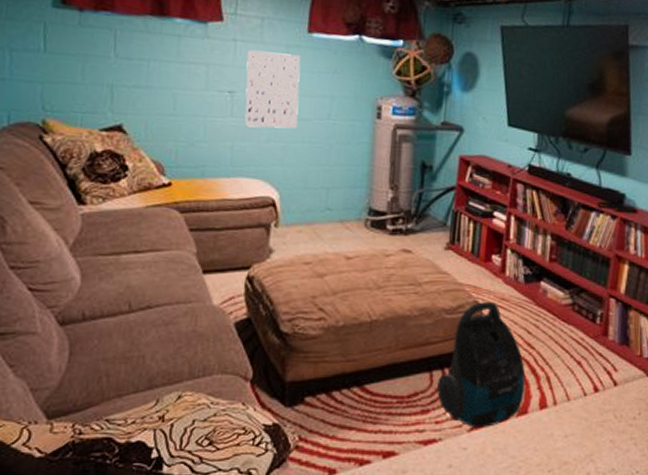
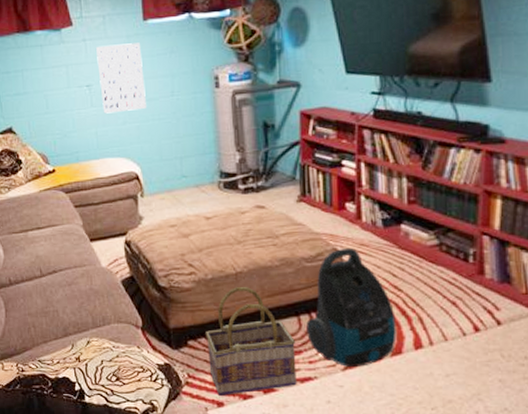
basket: none [325,336,425,462] -> present [205,286,297,396]

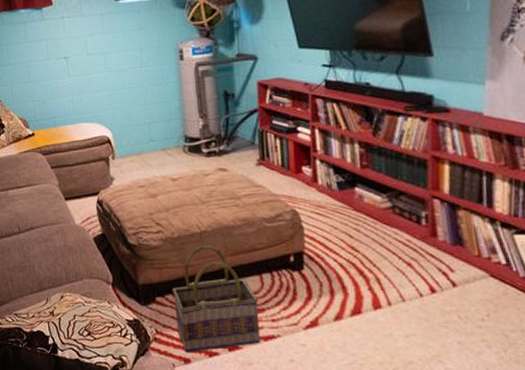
wall art: present [96,43,146,114] -> none [73,20,118,83]
vacuum cleaner: present [306,247,397,368] -> none [268,209,356,327]

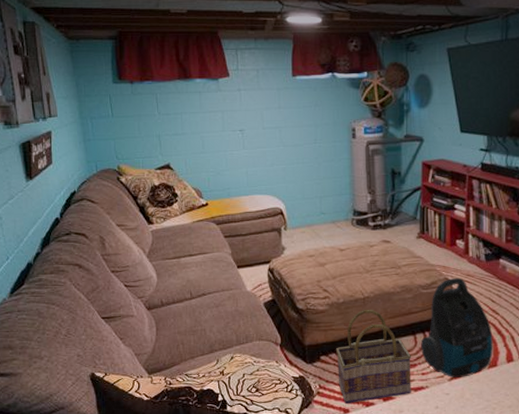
vacuum cleaner: none [268,209,356,327] -> present [421,277,493,378]

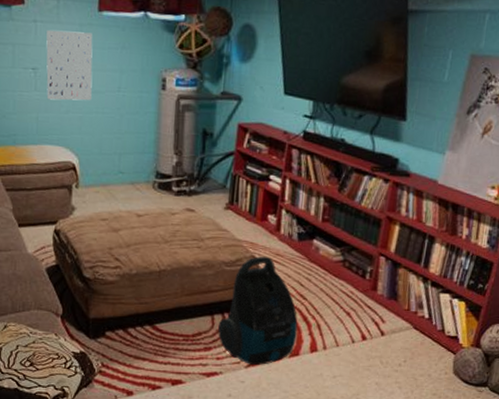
wall art: none [250,95,292,156] -> present [46,29,93,101]
basket: present [335,309,412,404] -> none [123,283,208,385]

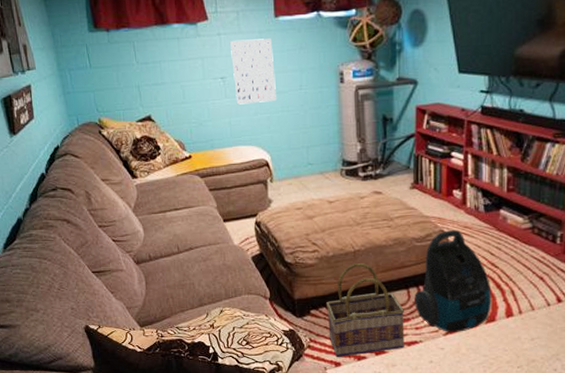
basket: none [123,283,208,385] -> present [325,262,405,357]

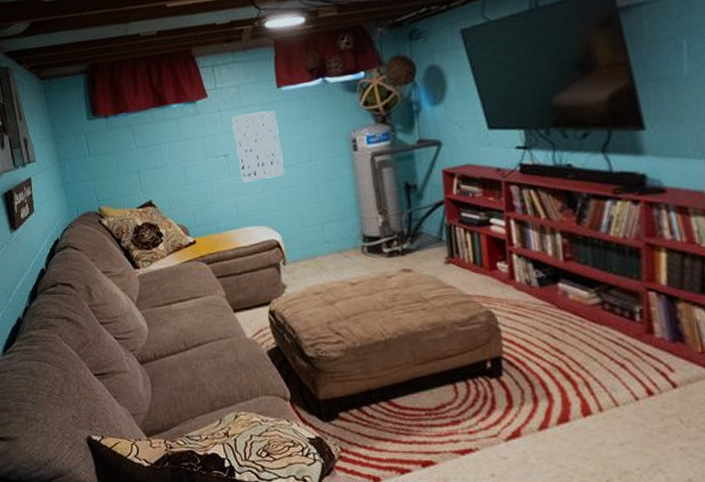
basket: present [325,262,405,357] -> none [356,354,457,470]
vacuum cleaner: present [415,229,491,333] -> none [463,309,562,438]

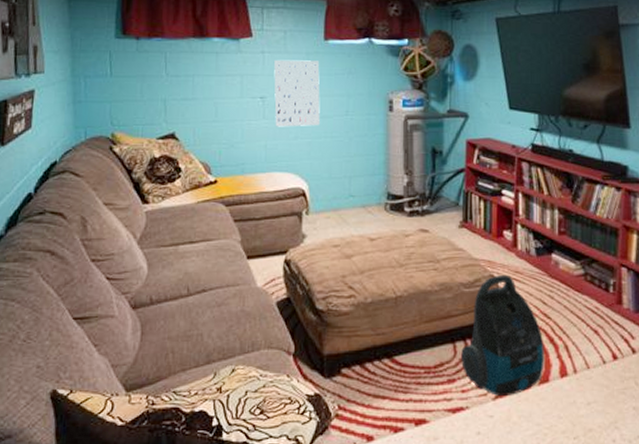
vacuum cleaner: none [463,309,562,438] -> present [461,274,544,397]

